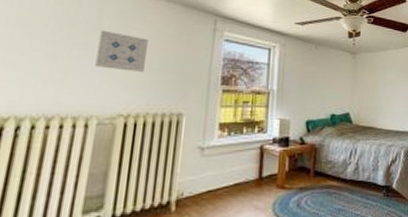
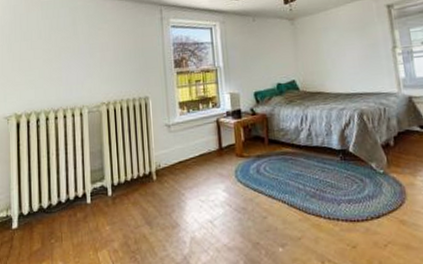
wall art: present [95,30,149,73] -> none [77,34,114,66]

